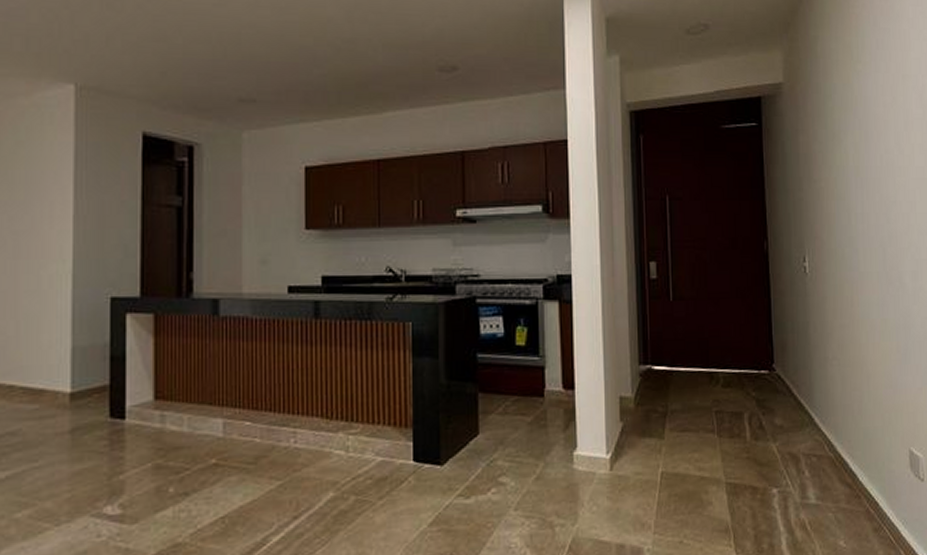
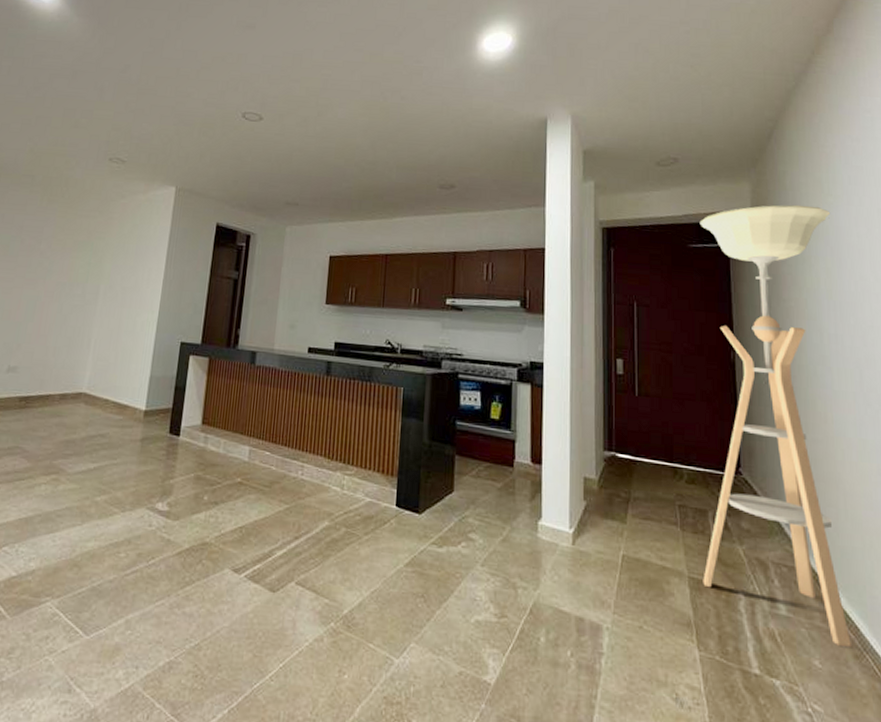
floor lamp: none [732,74,871,523] -> present [699,204,851,647]

